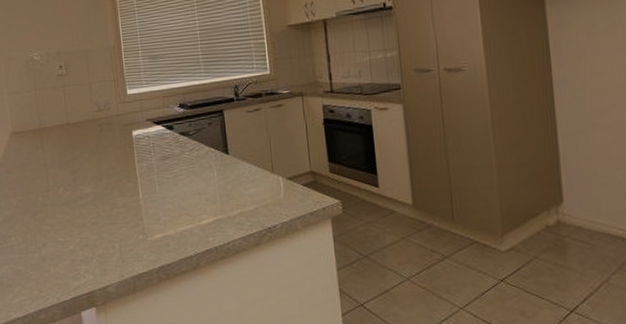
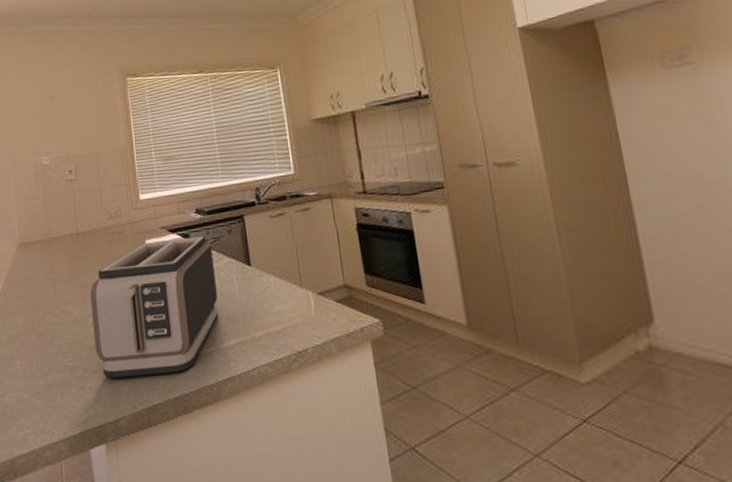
toaster: none [80,127,198,251] -> present [90,235,218,378]

